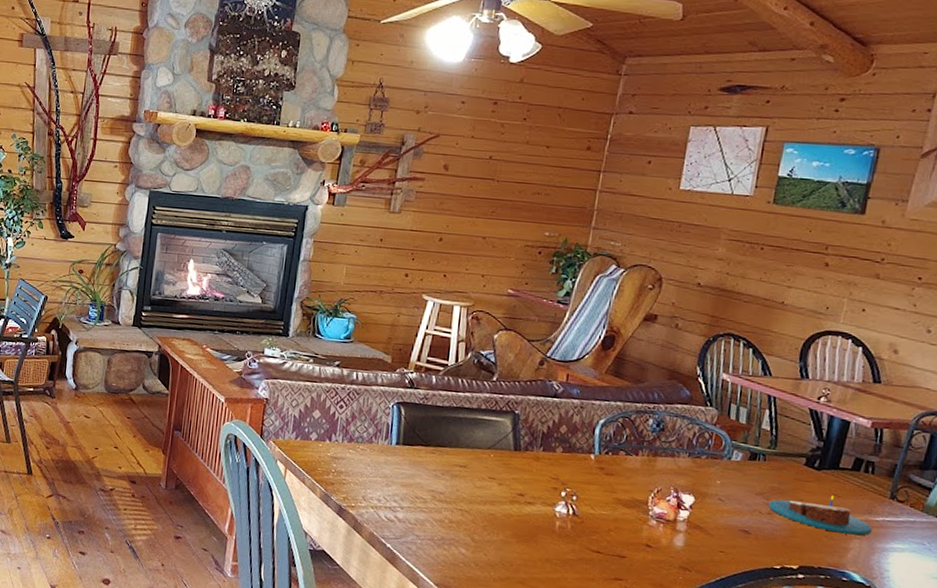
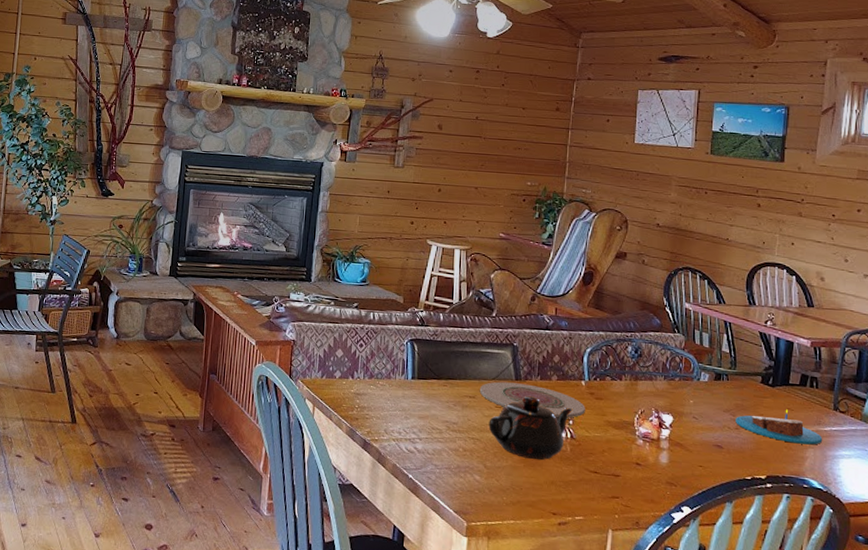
plate: none [471,451,593,494] -> present [479,381,585,418]
teapot: none [479,468,578,536] -> present [488,396,573,460]

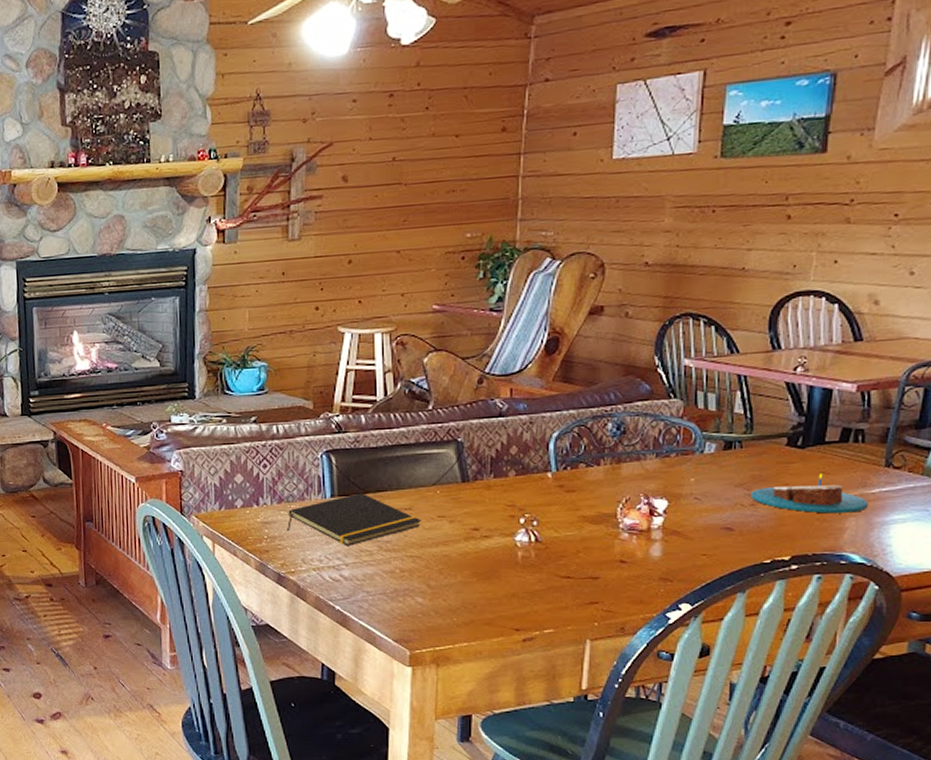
notepad: none [375,378,482,423] -> present [287,493,421,546]
plate: present [479,381,585,418] -> none [416,485,553,520]
teapot: present [488,396,573,460] -> none [430,499,537,572]

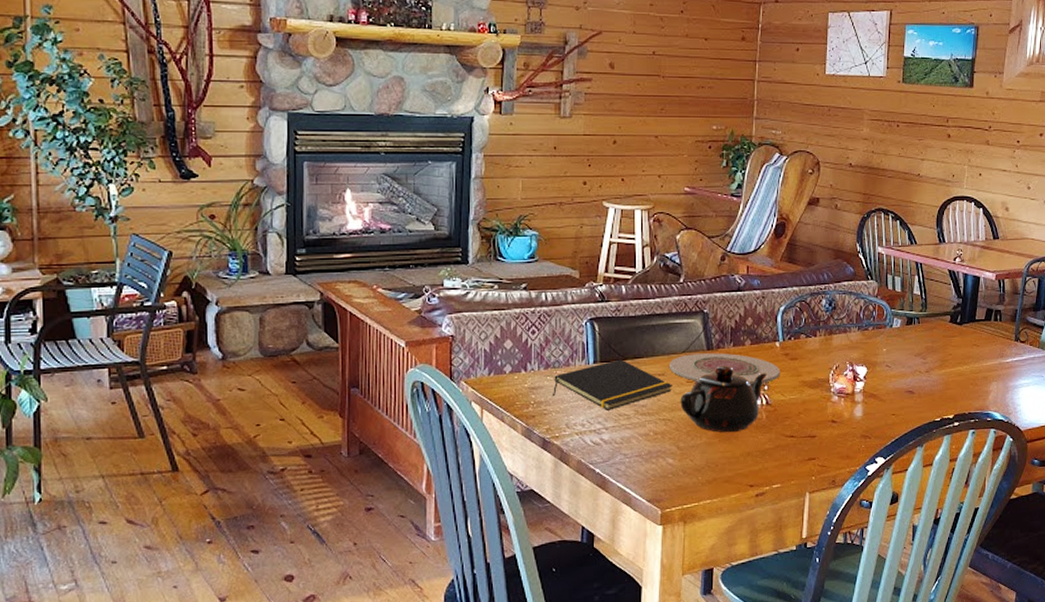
plate: none [416,485,553,520] -> present [669,353,780,385]
teapot: none [430,499,537,572] -> present [680,365,768,433]
candle: present [751,473,869,514] -> none [926,346,1005,379]

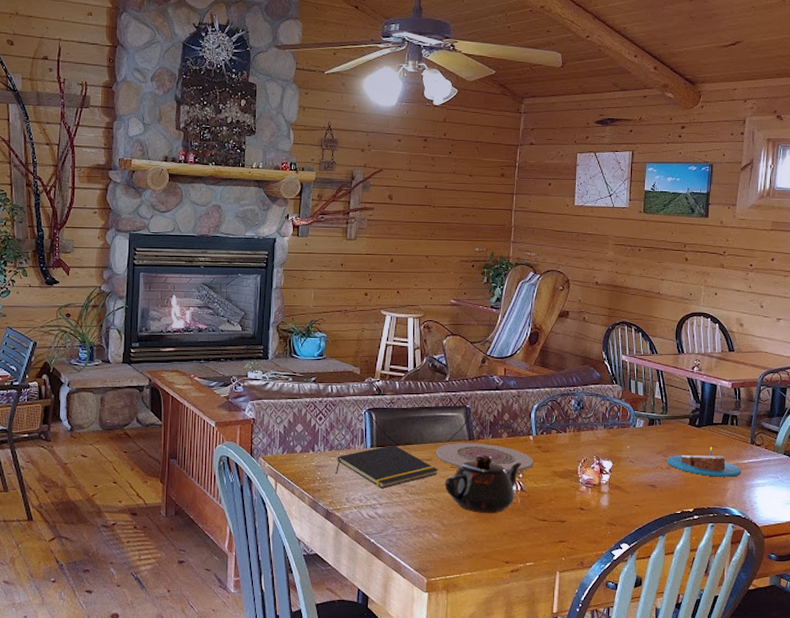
candle: none [926,346,1005,379] -> present [667,447,742,477]

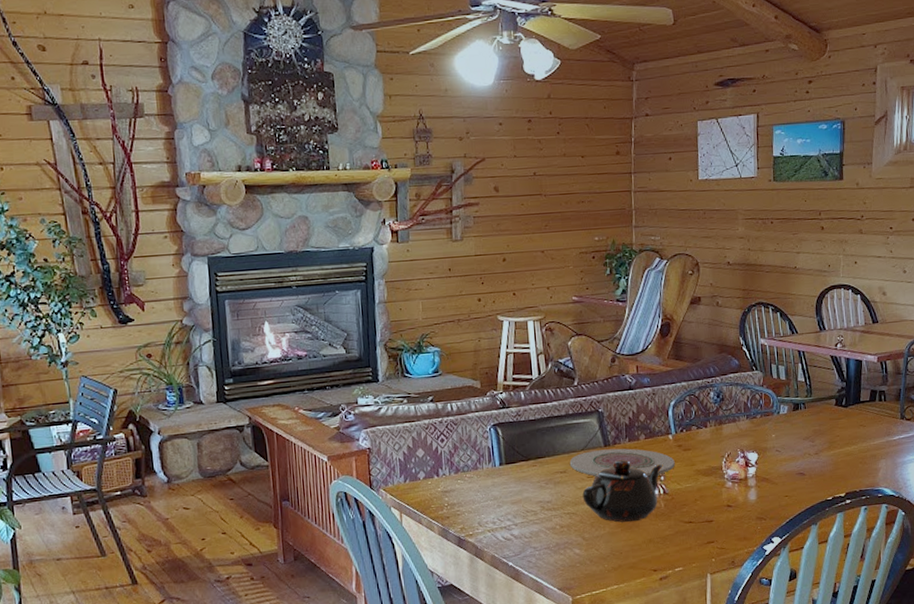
notepad: present [336,445,438,489] -> none [464,460,574,508]
candle: present [667,447,742,477] -> none [815,426,893,458]

